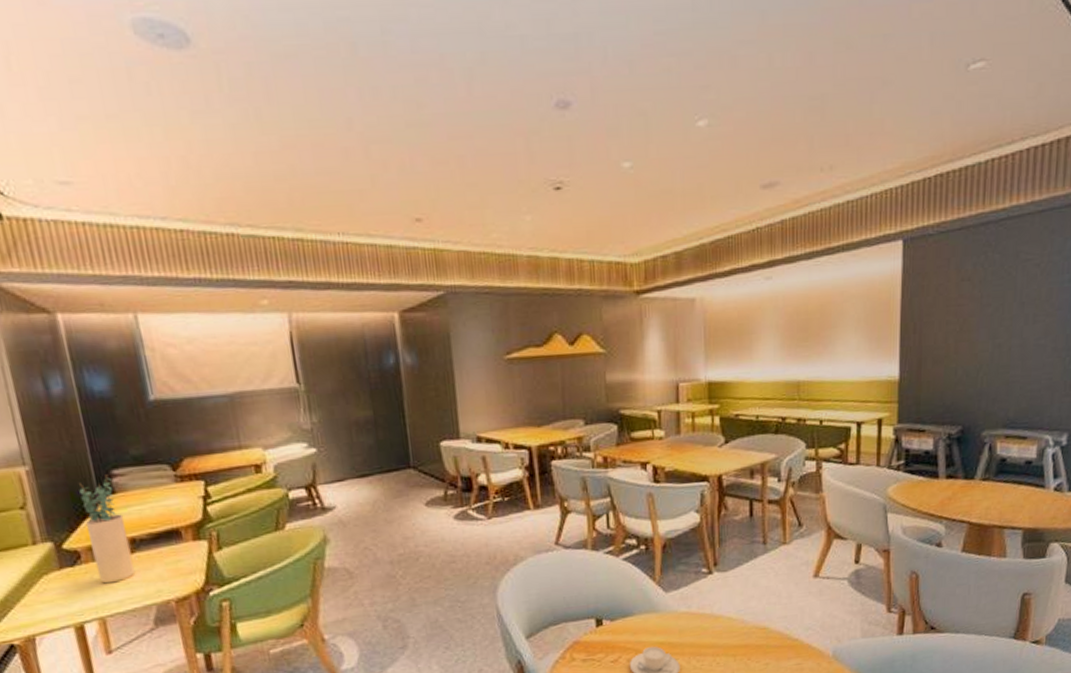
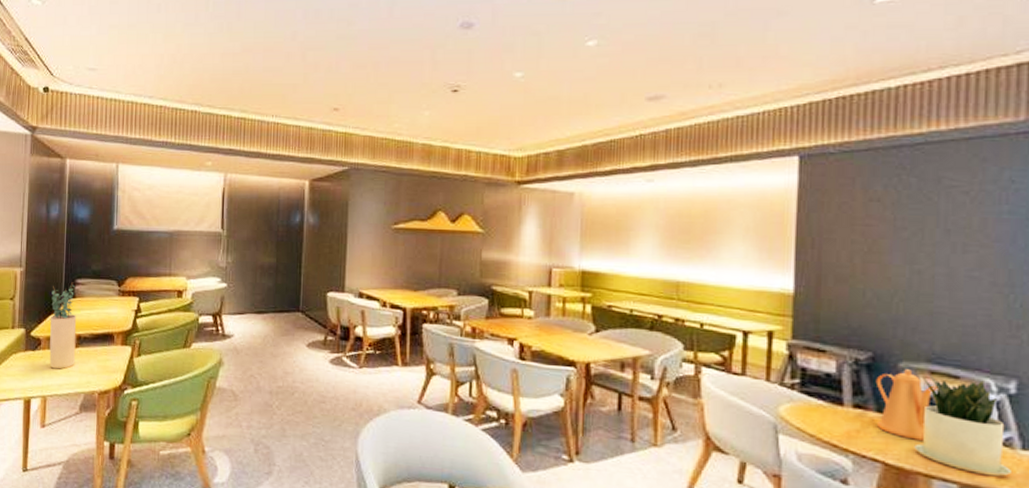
coffee pot: none [964,437,1011,499] -> present [875,369,938,441]
planter: none [992,437,1061,518] -> present [914,372,1013,477]

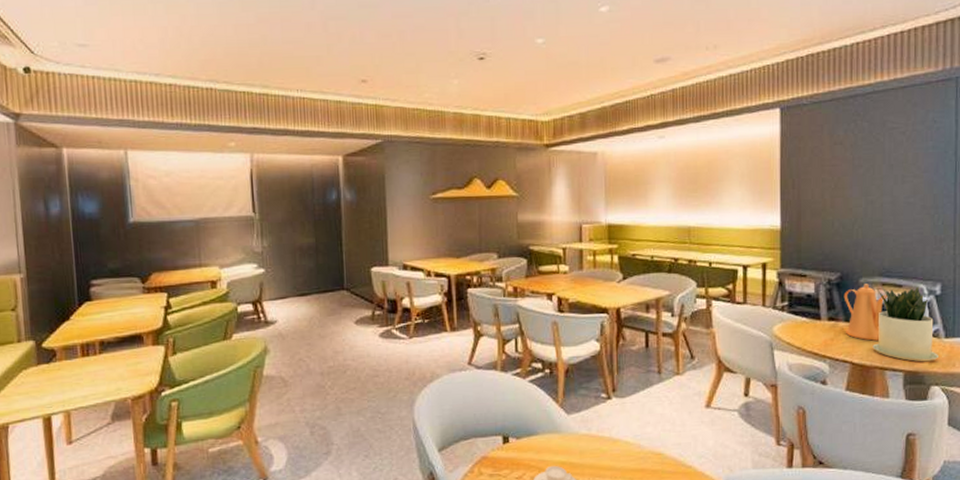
vase: present [49,282,77,370] -> none [62,284,100,380]

